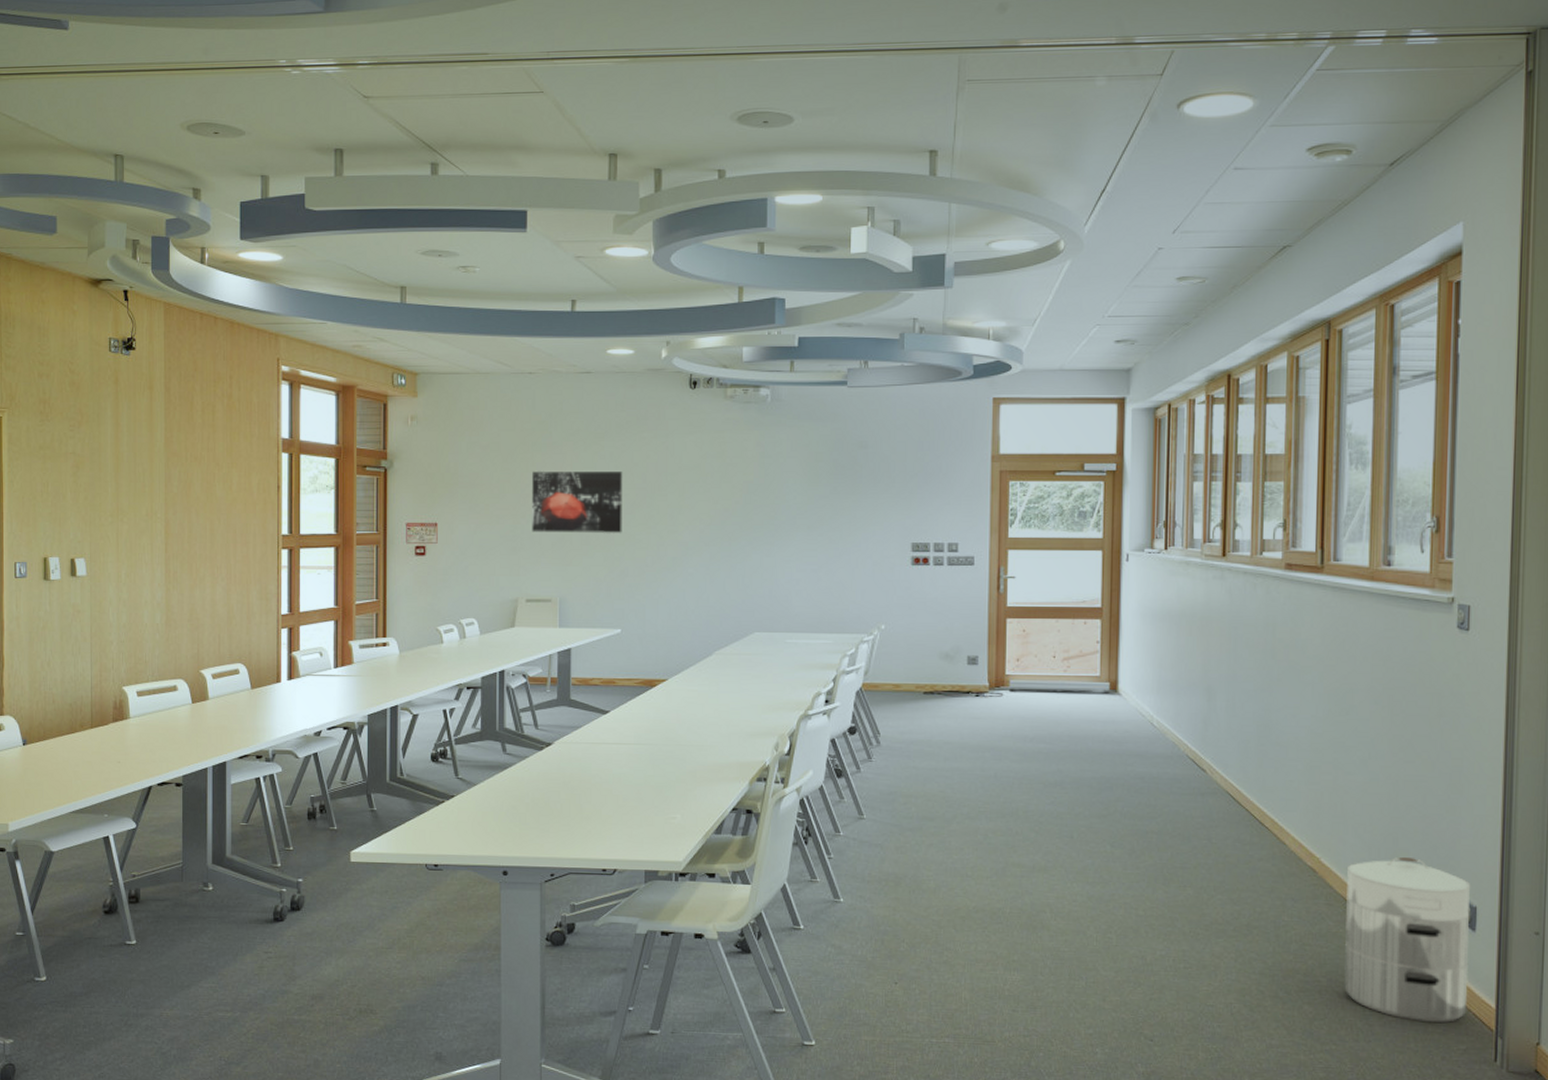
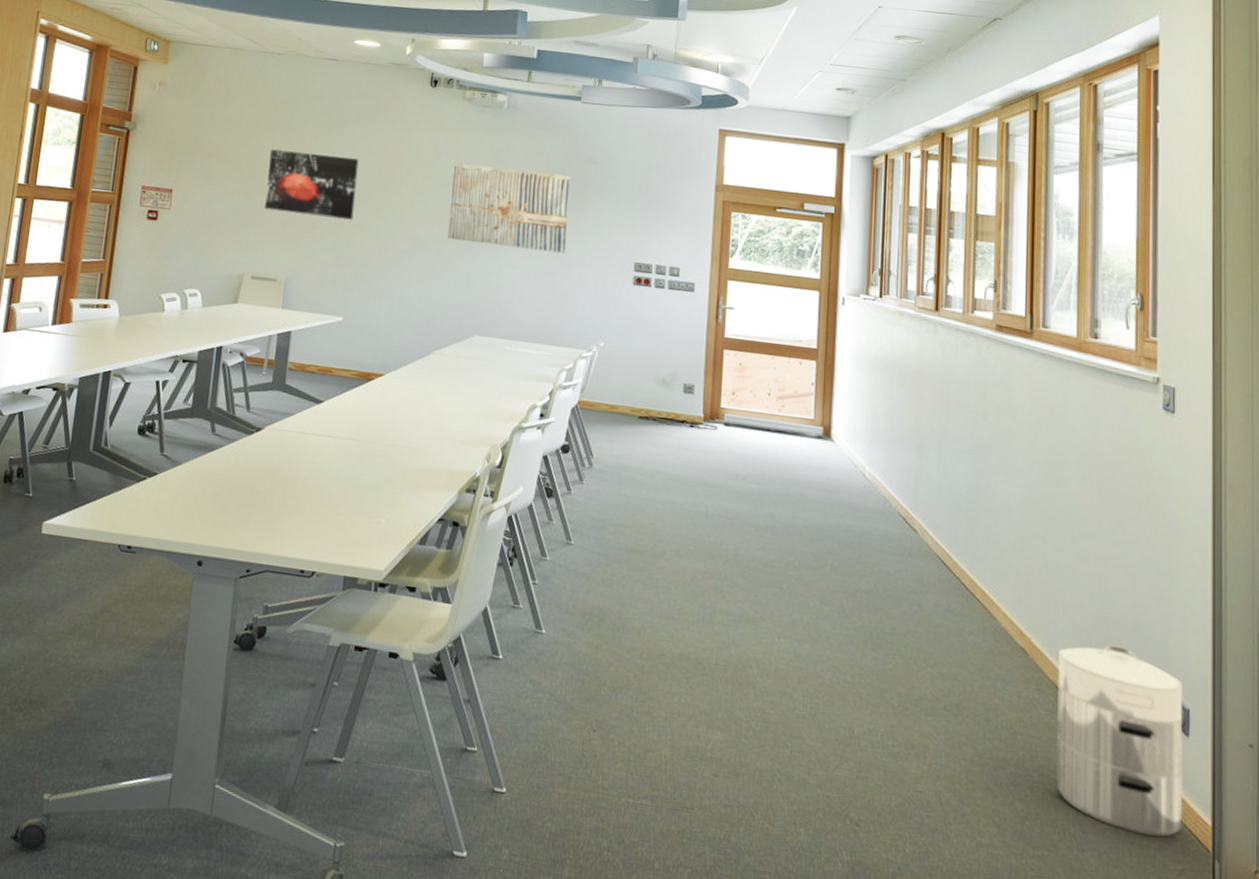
wall art: none [719,464,841,542] -> present [447,163,570,254]

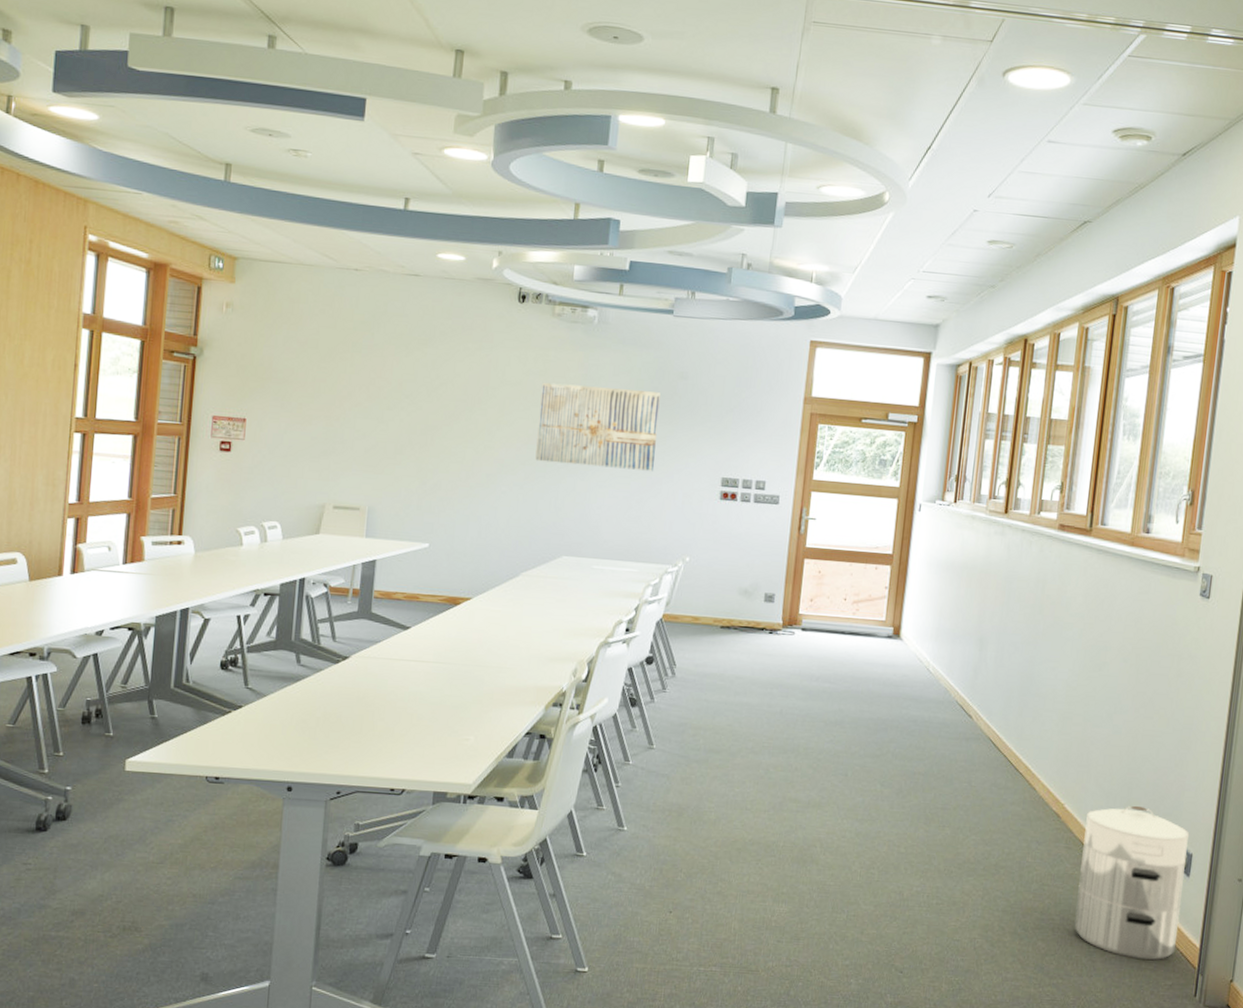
wall art: present [265,149,359,220] -> none [345,373,444,445]

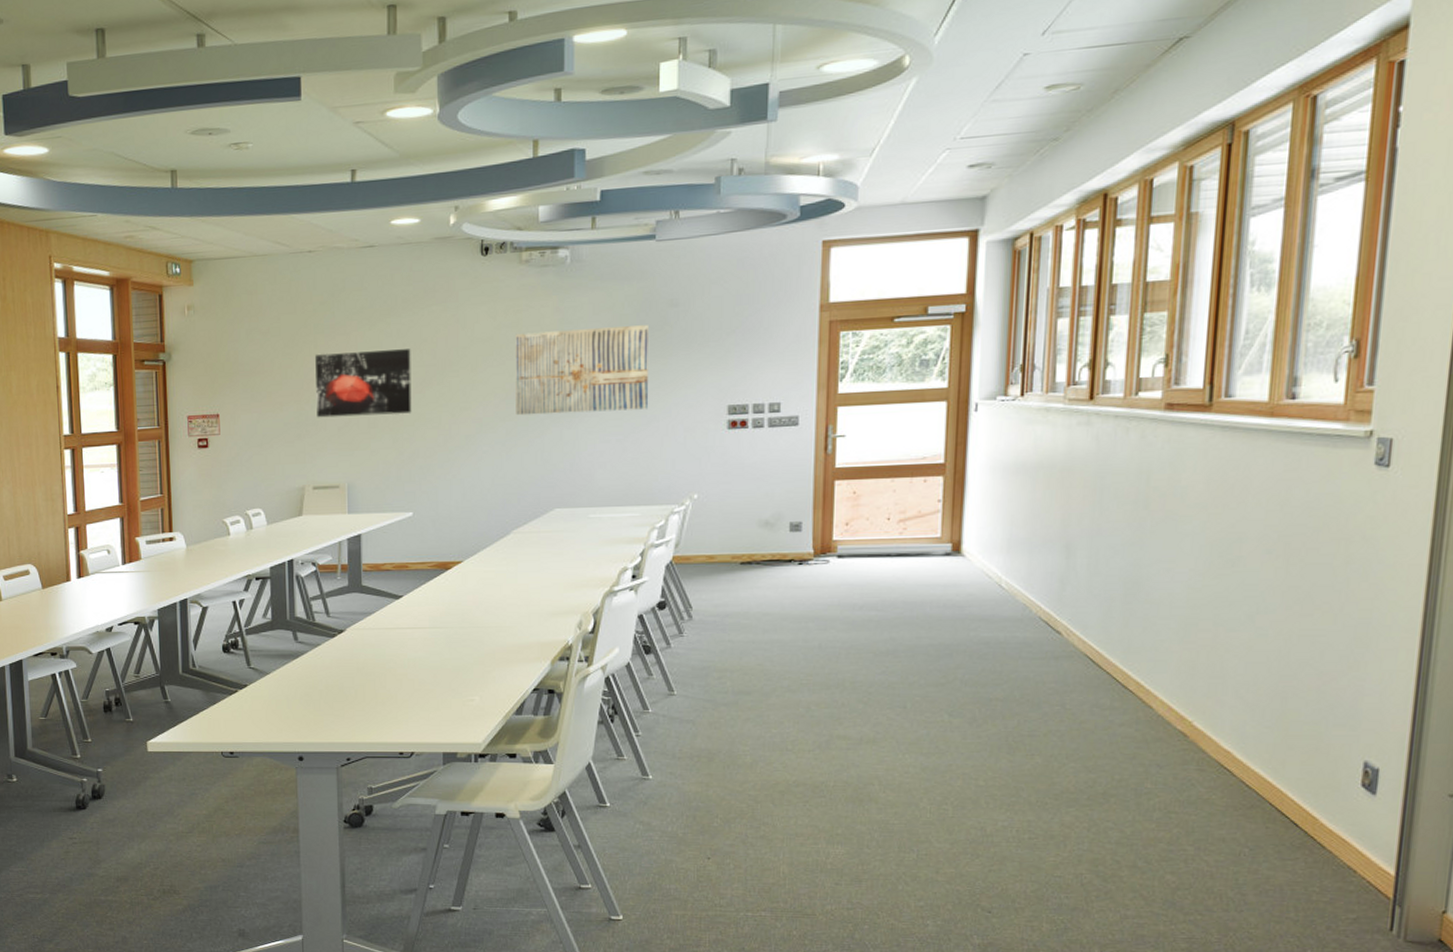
wall art: none [345,373,444,445] -> present [315,349,412,418]
waste bin: present [1074,806,1190,960] -> none [1214,718,1374,891]

